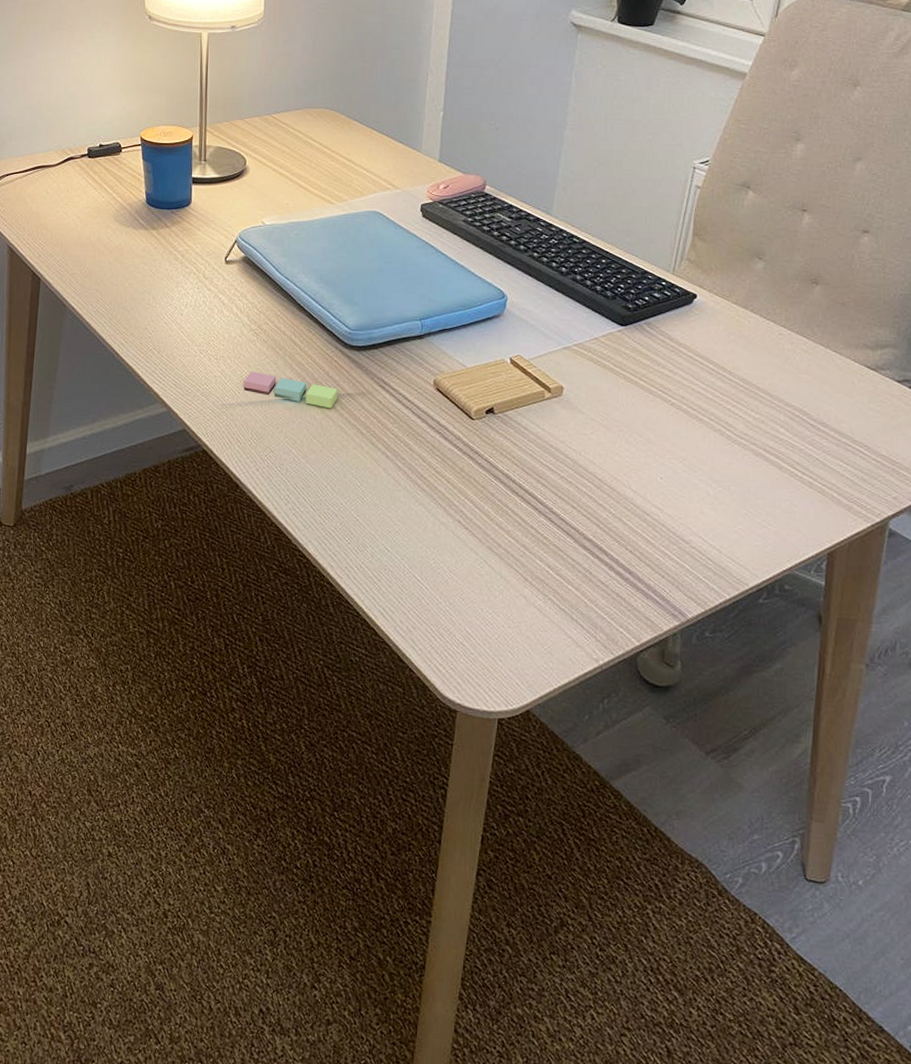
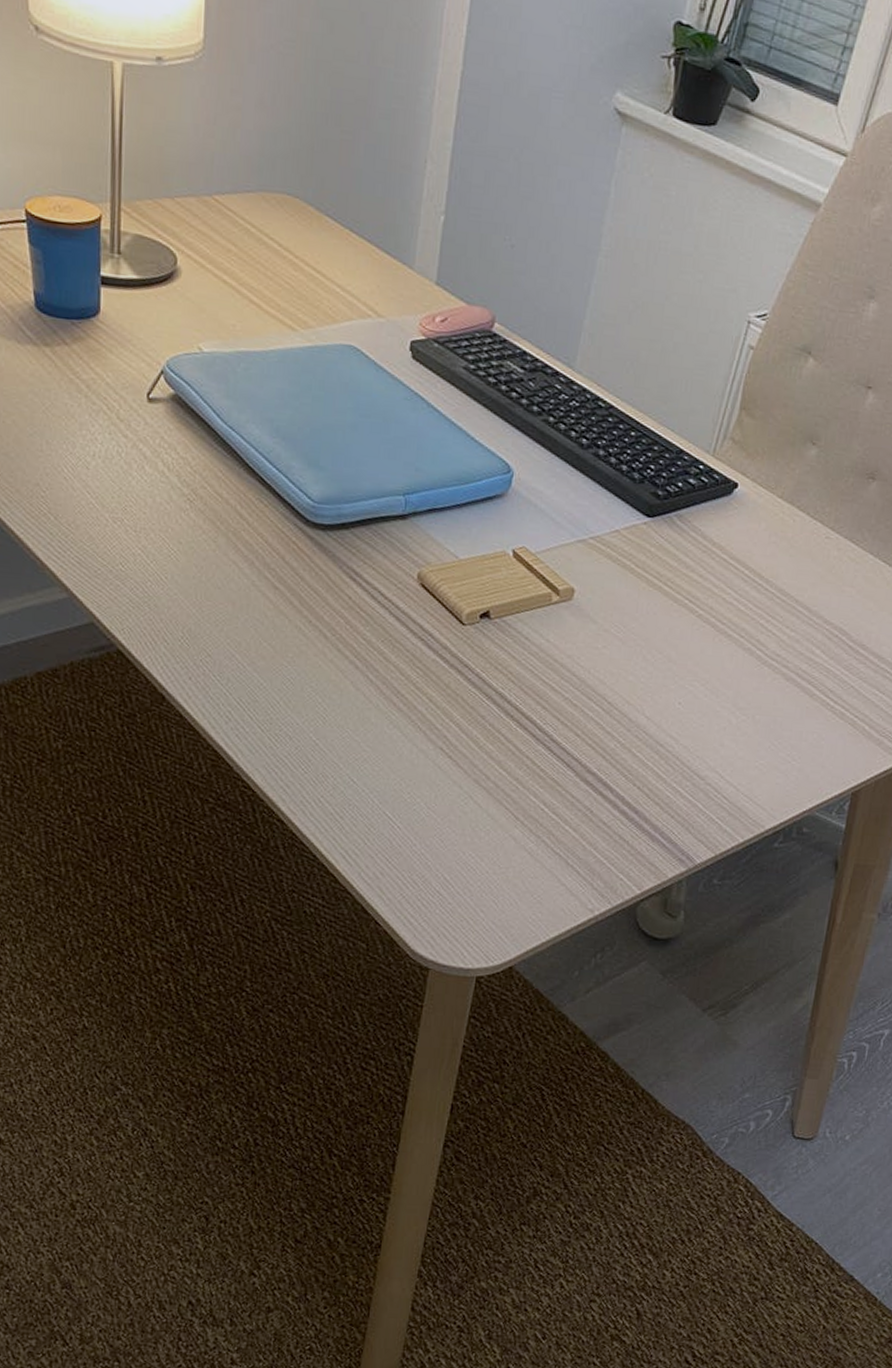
sticky notes: present [243,371,338,409] -> none [172,550,296,604]

